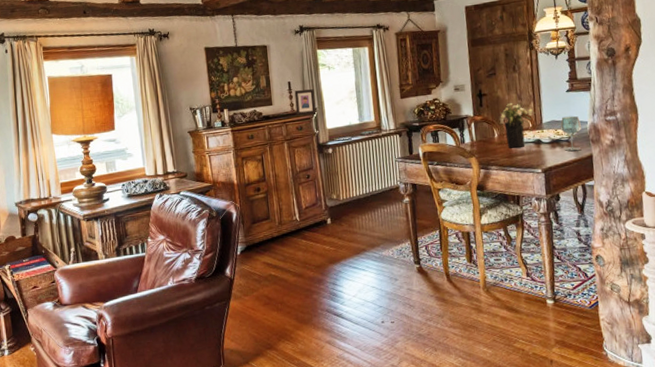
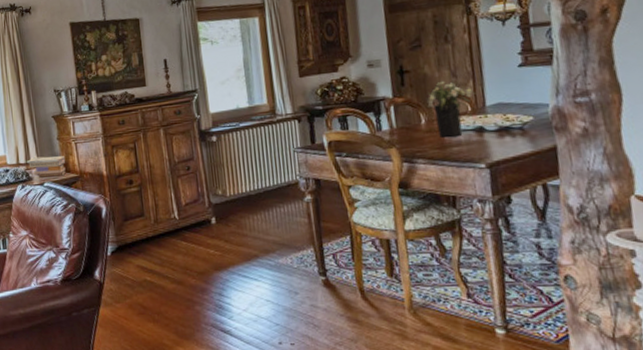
books: none [164,167,201,187] -> present [26,156,66,178]
picture frame: present [294,89,317,116] -> none [171,67,197,99]
wine glass: present [560,115,582,152] -> none [510,96,542,142]

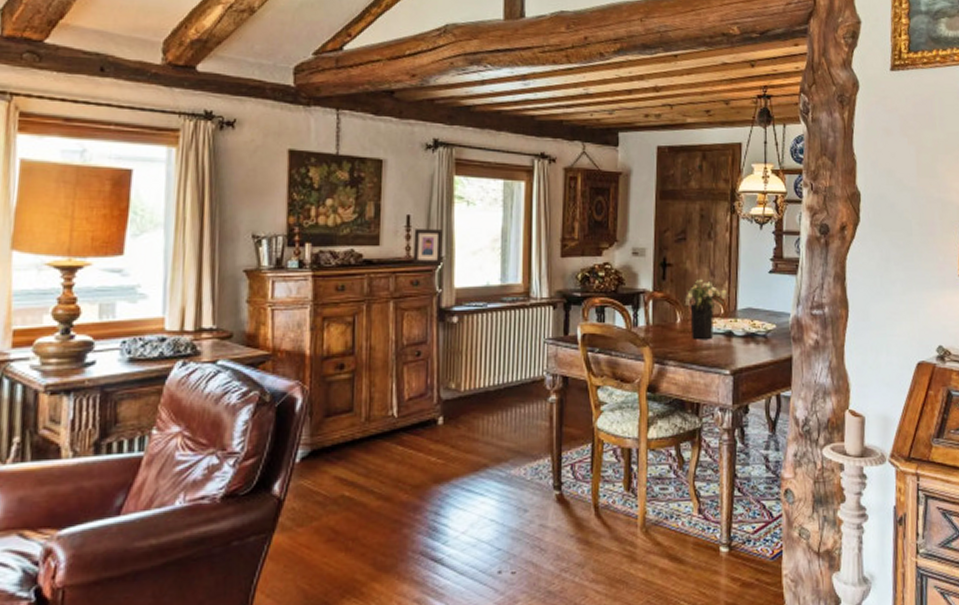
books: present [26,156,66,178] -> none [195,324,255,354]
picture frame: none [171,67,197,99] -> present [413,229,443,266]

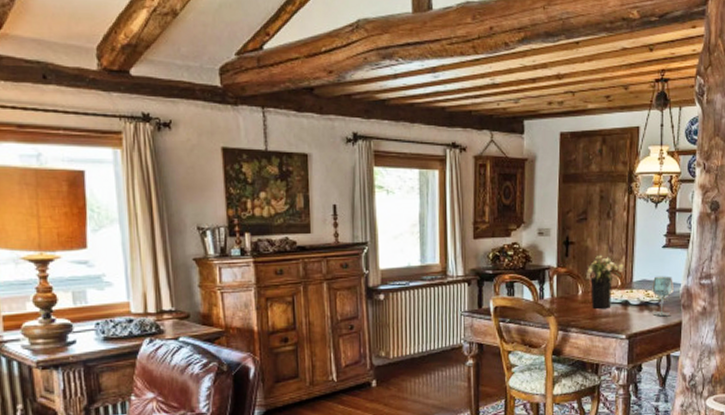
picture frame: present [413,229,443,266] -> none [341,217,368,250]
wine glass: none [757,304,783,351] -> present [651,276,675,317]

